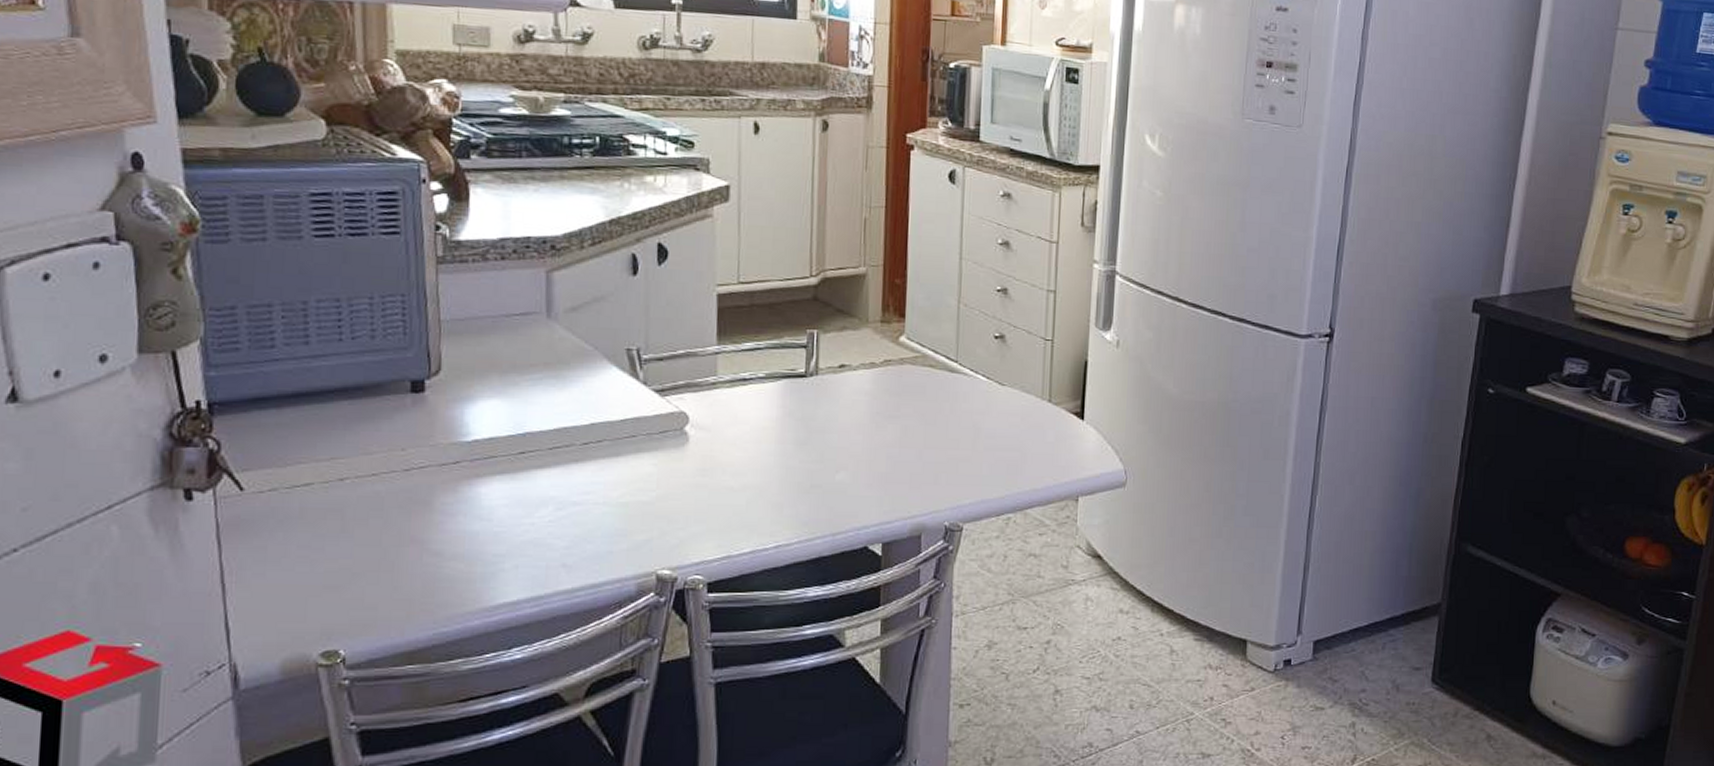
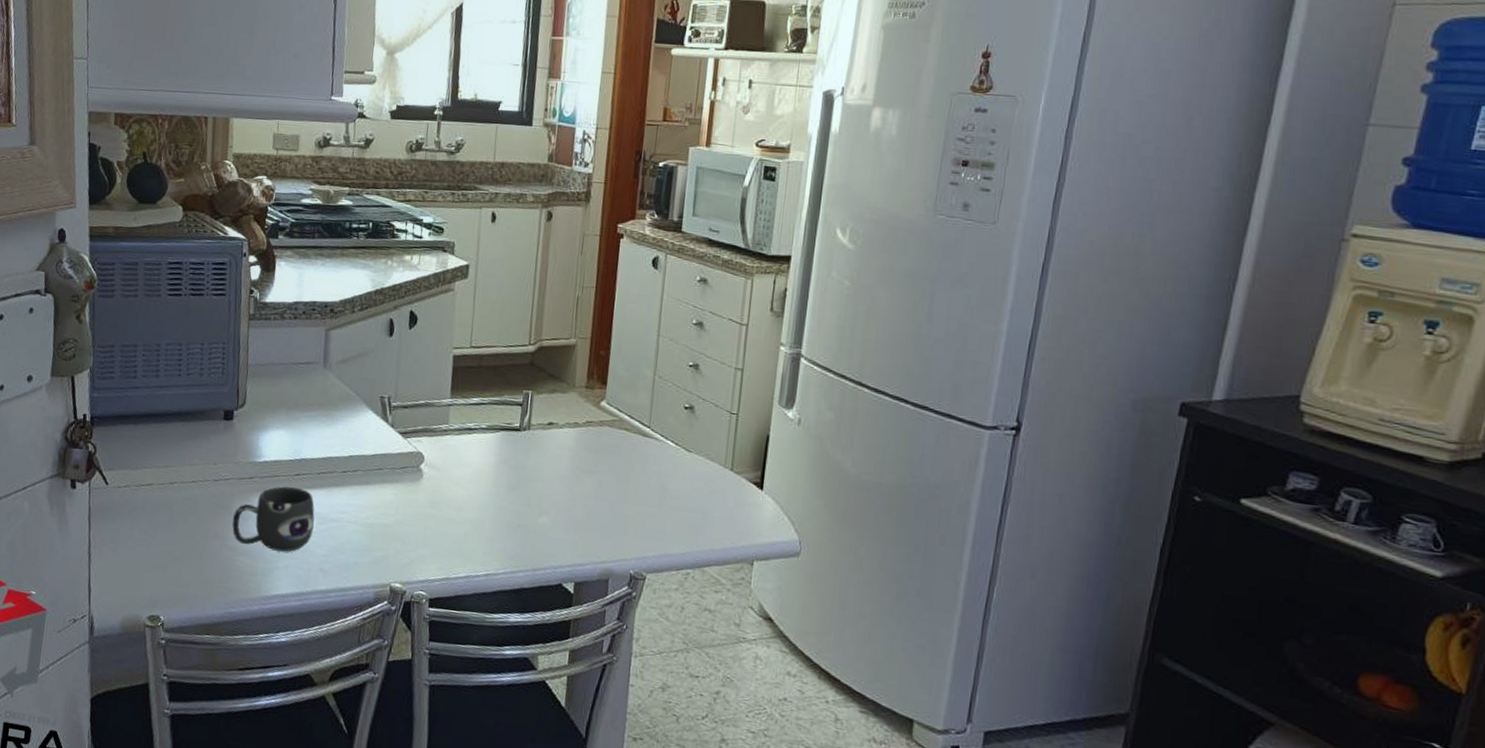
mug: none [434,469,550,549] -> present [232,486,315,552]

